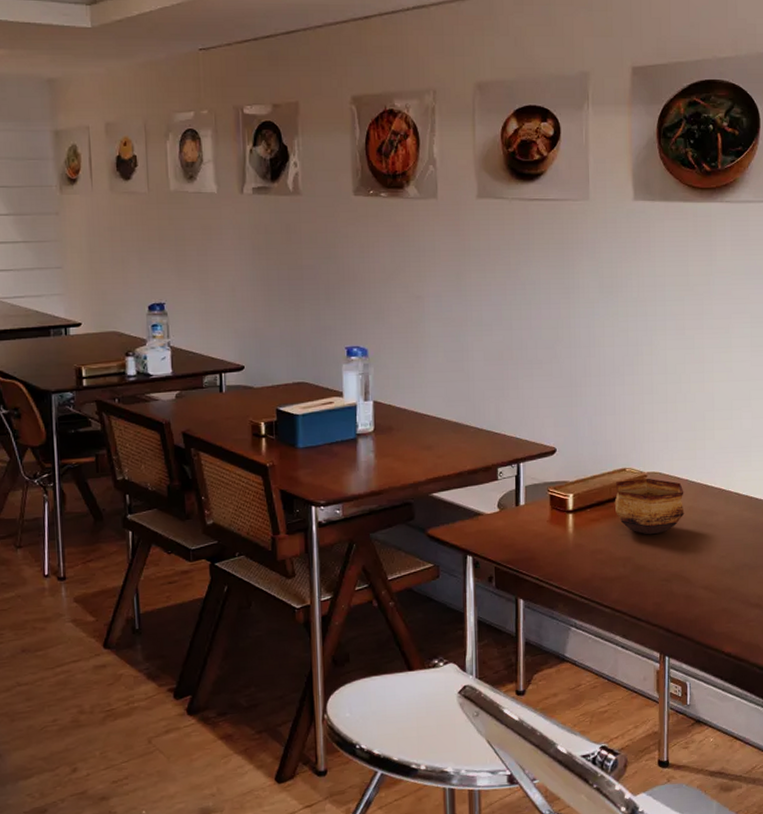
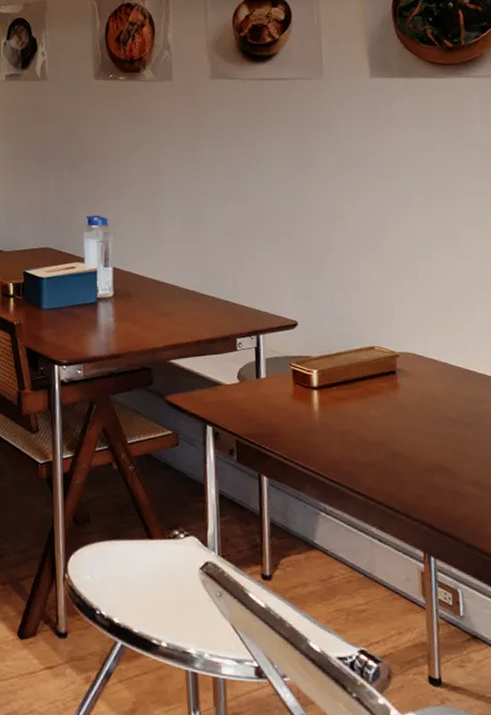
bowl: present [614,478,685,535] -> none [363,358,444,420]

